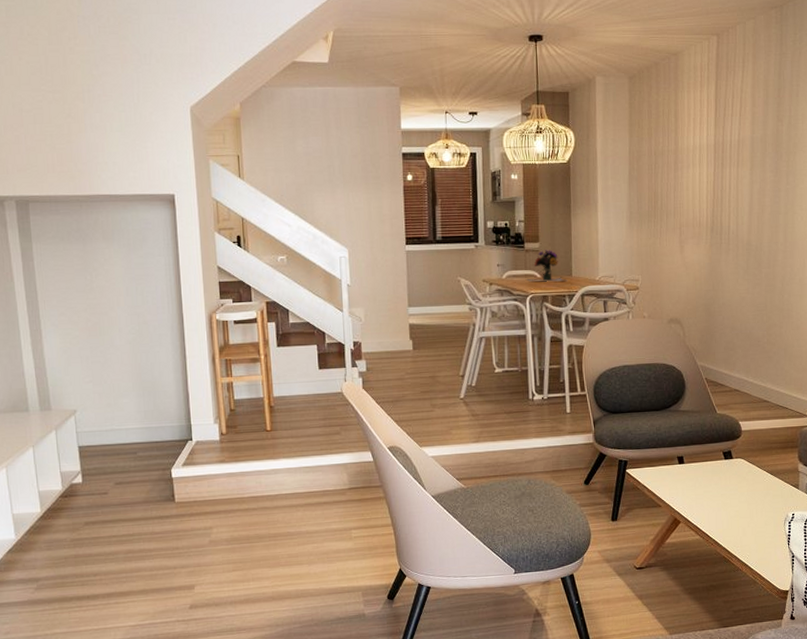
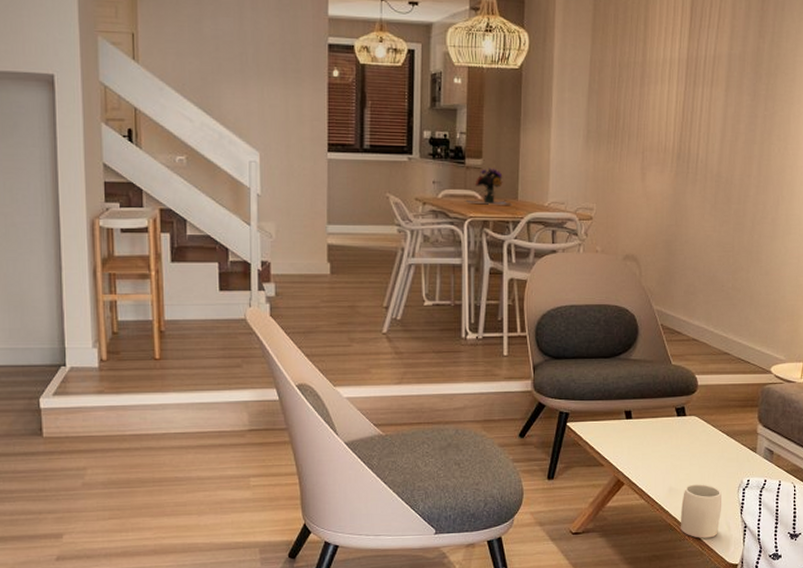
mug: none [733,519,771,569] -> present [681,484,722,538]

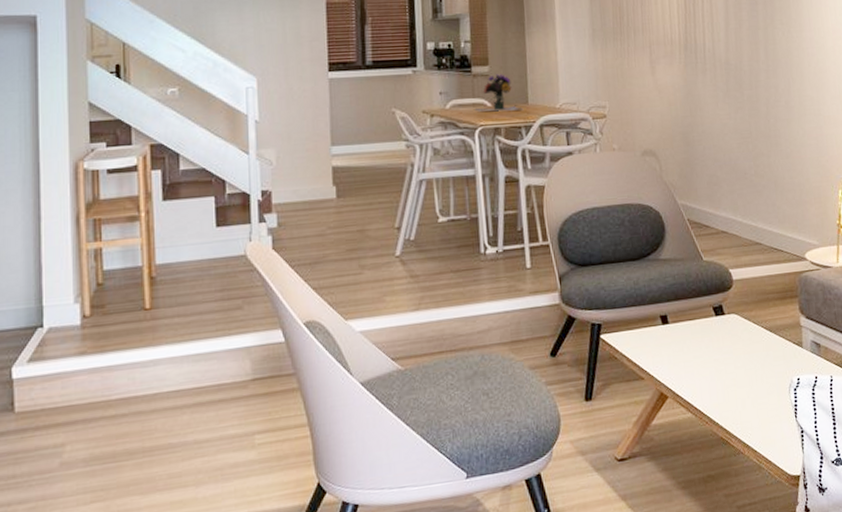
mug: present [681,484,722,538] -> none [731,388,775,451]

